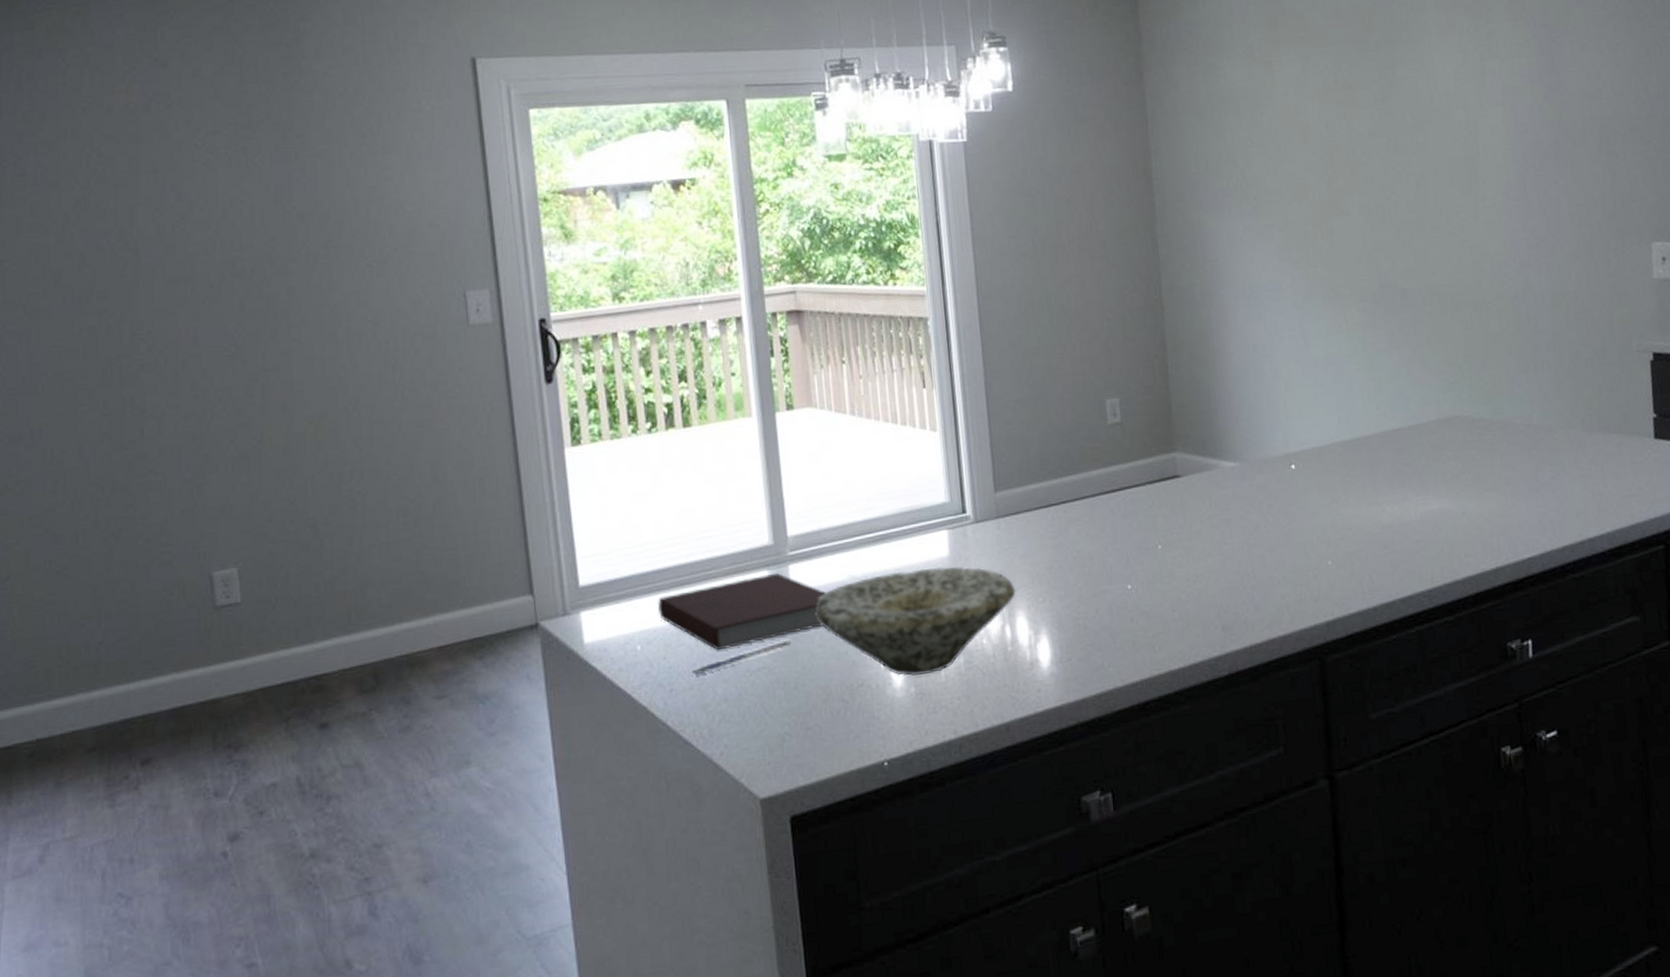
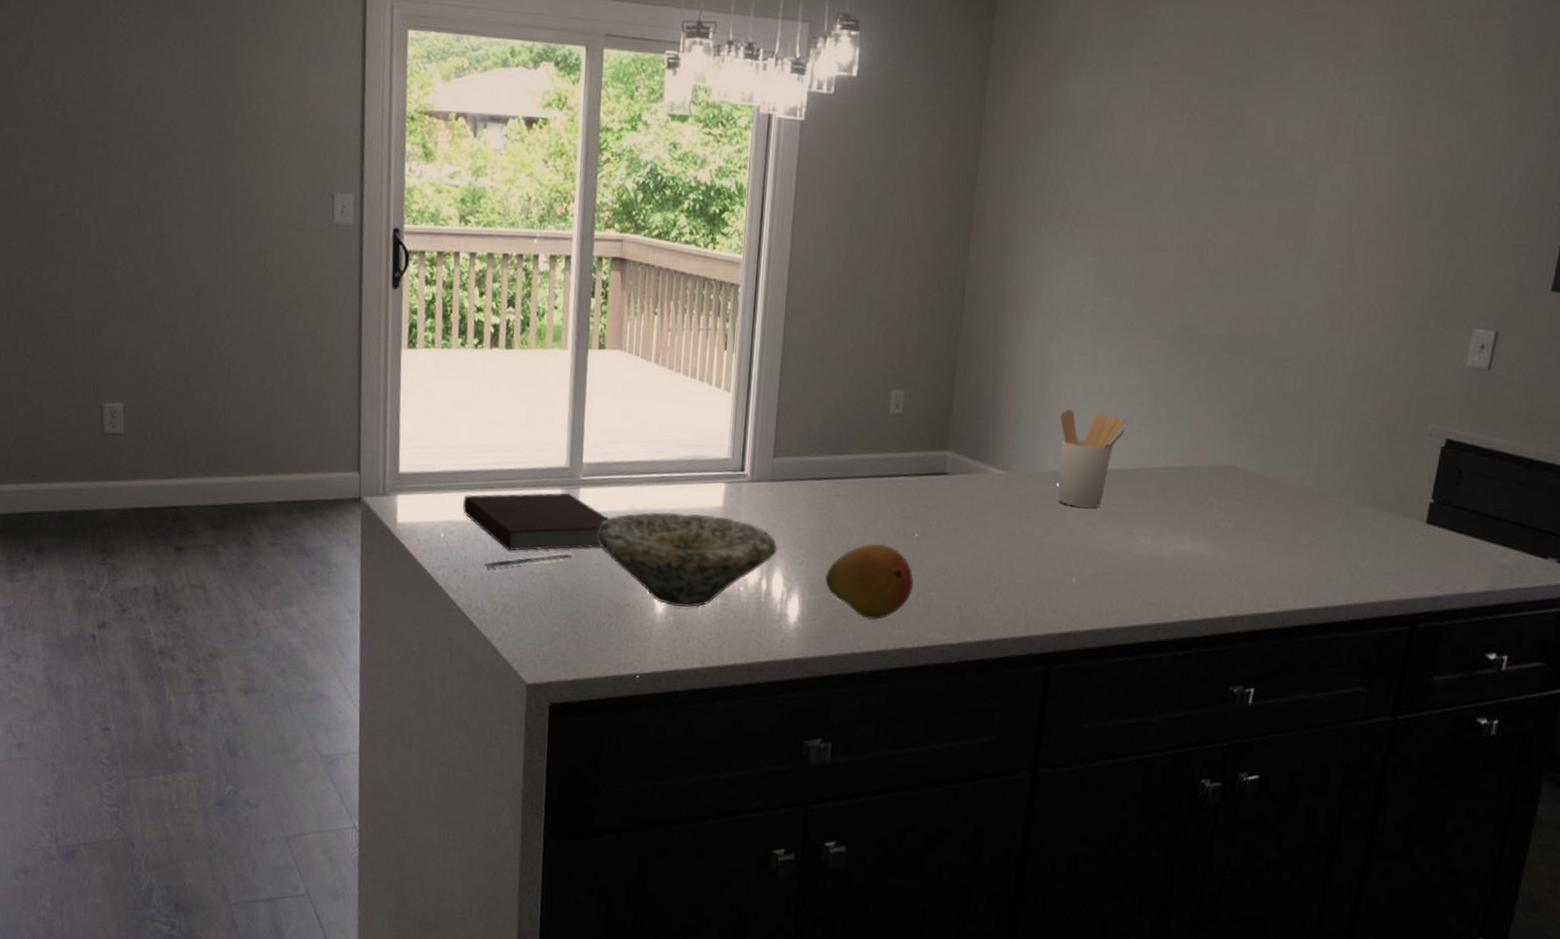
fruit: none [1072,563,1168,648] -> present [825,543,914,621]
utensil holder: none [1280,385,1348,486] -> present [1057,409,1126,508]

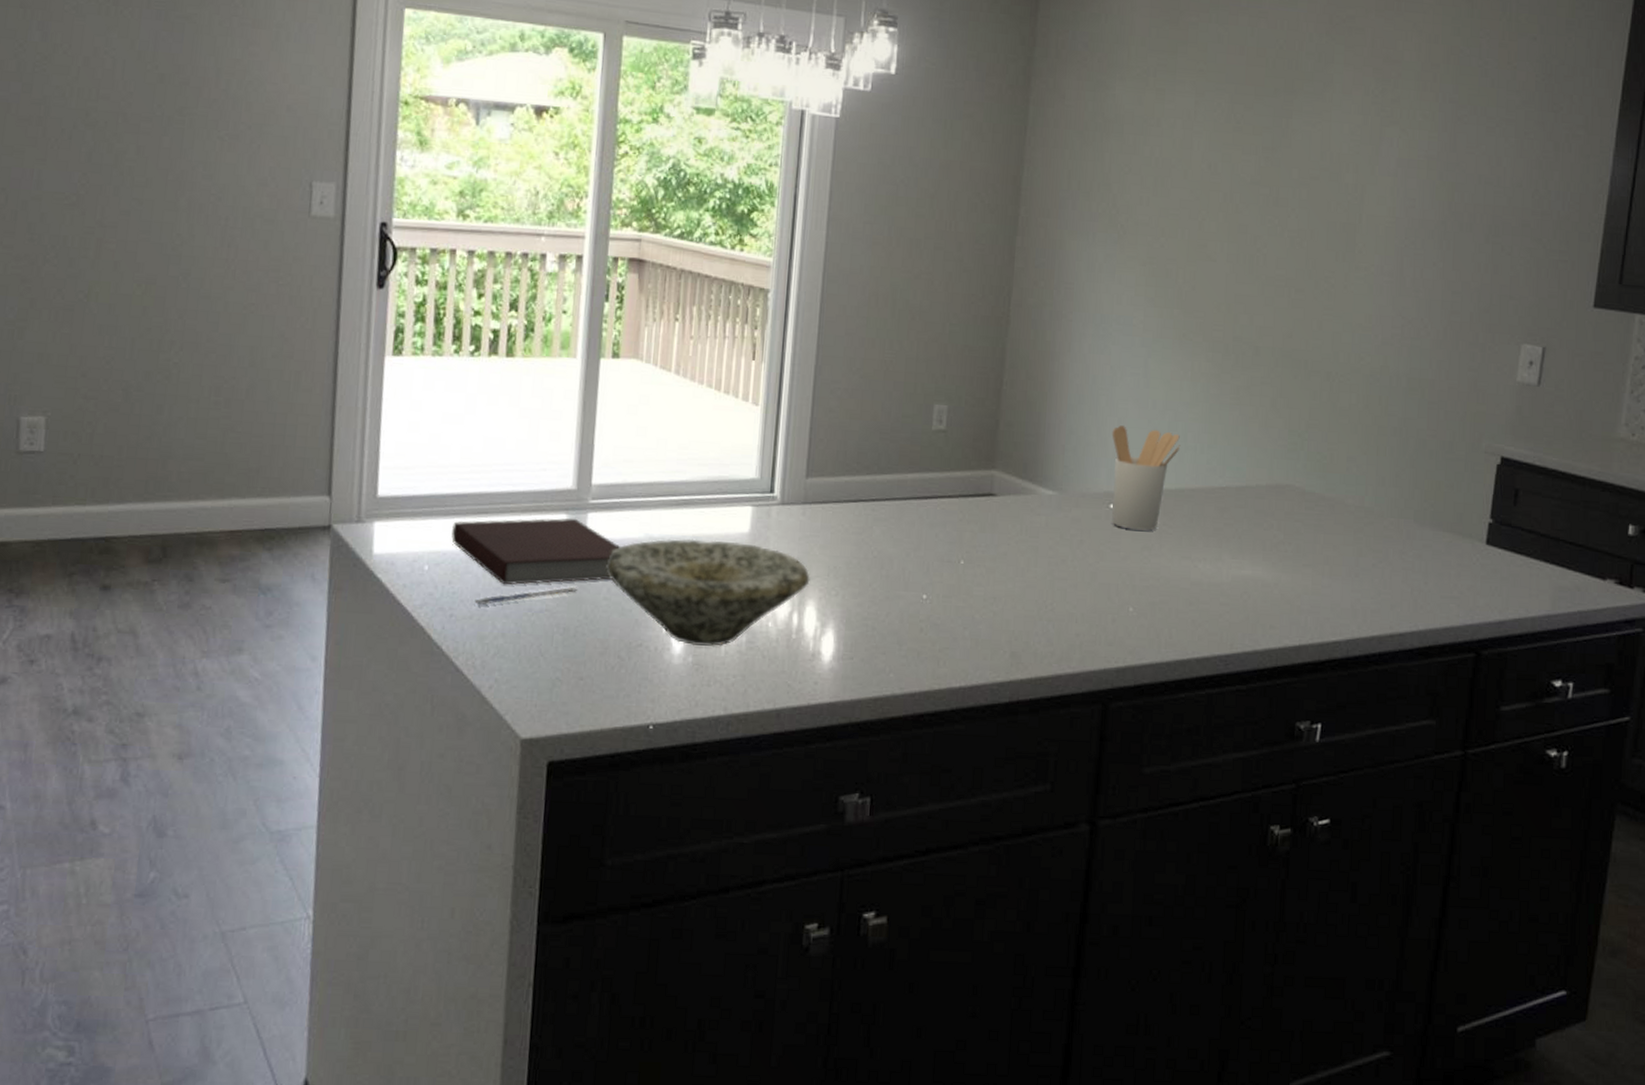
fruit: present [825,543,914,621] -> none [863,571,960,658]

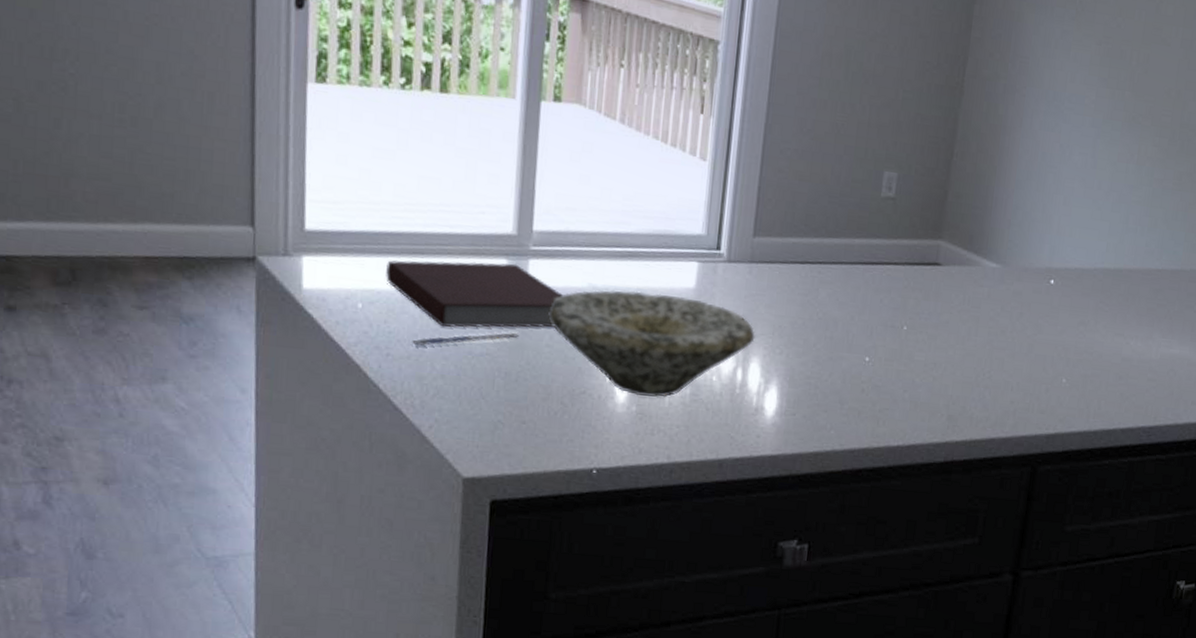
utensil holder: present [1111,425,1181,531] -> none [1051,203,1122,307]

